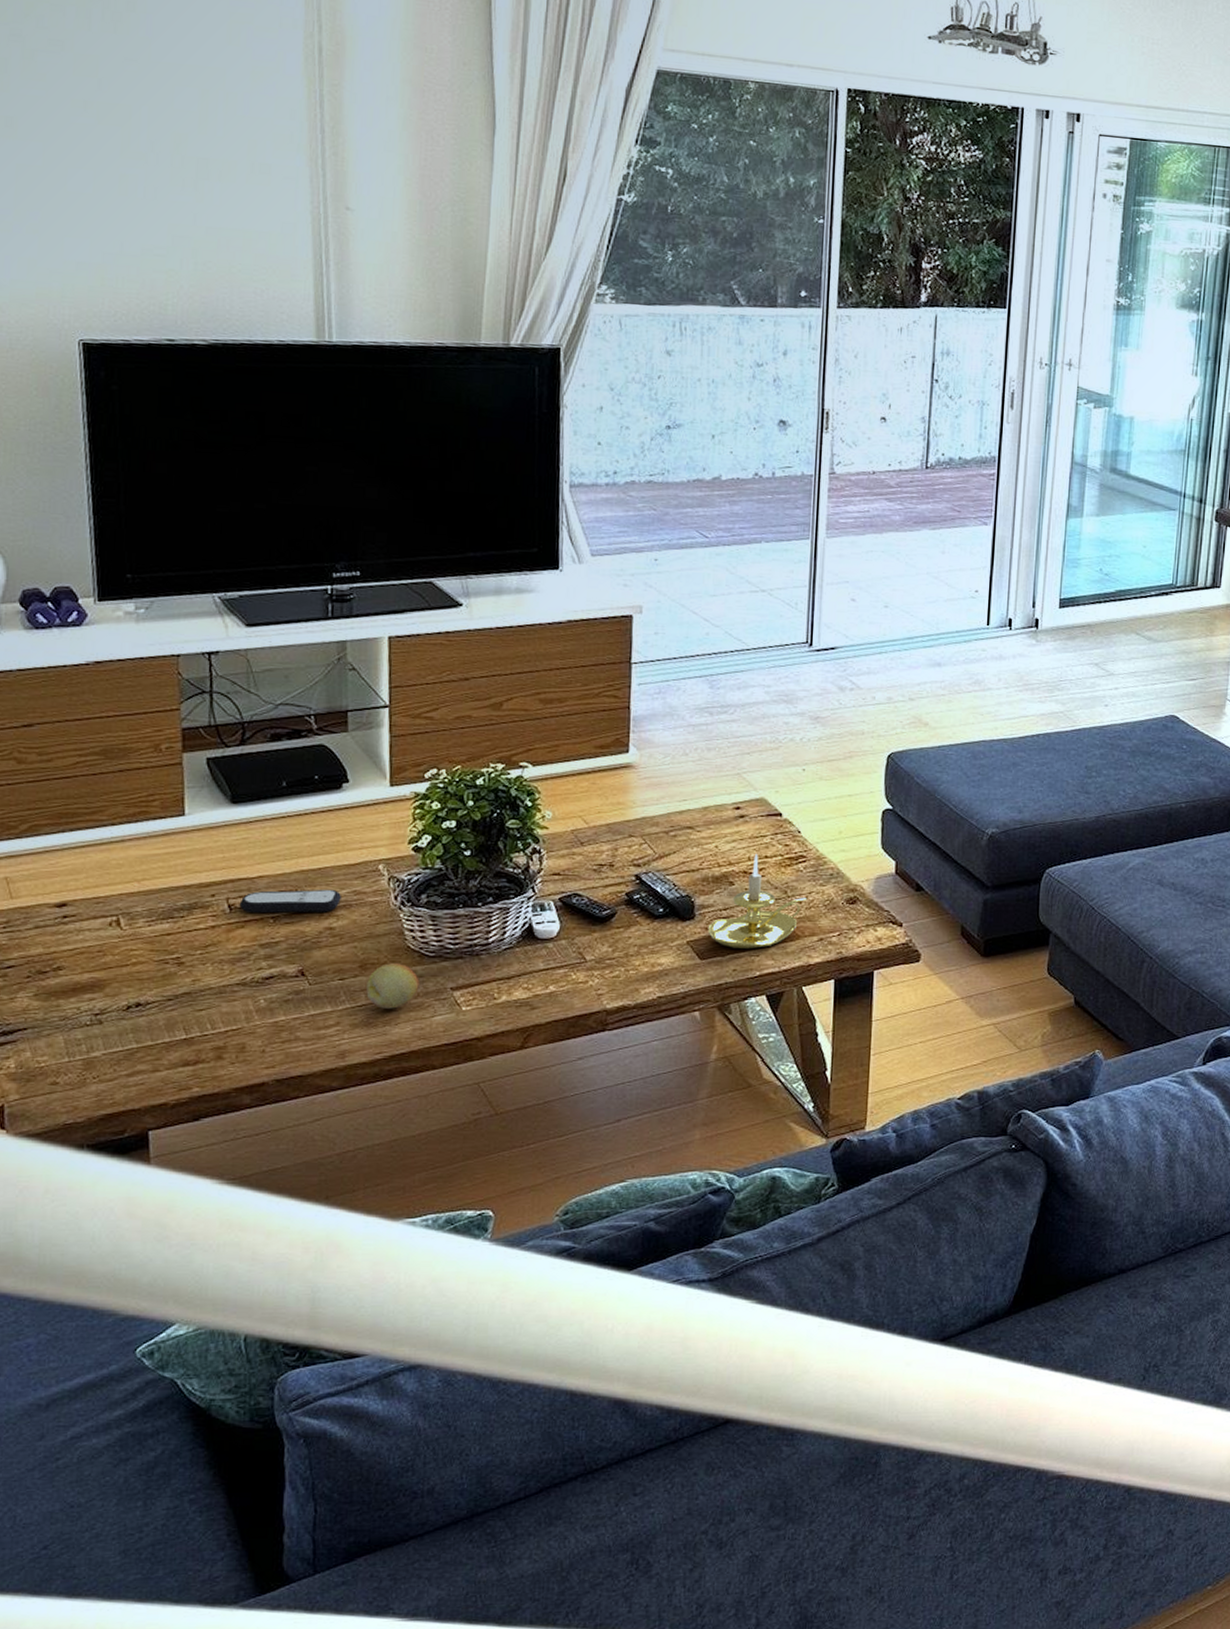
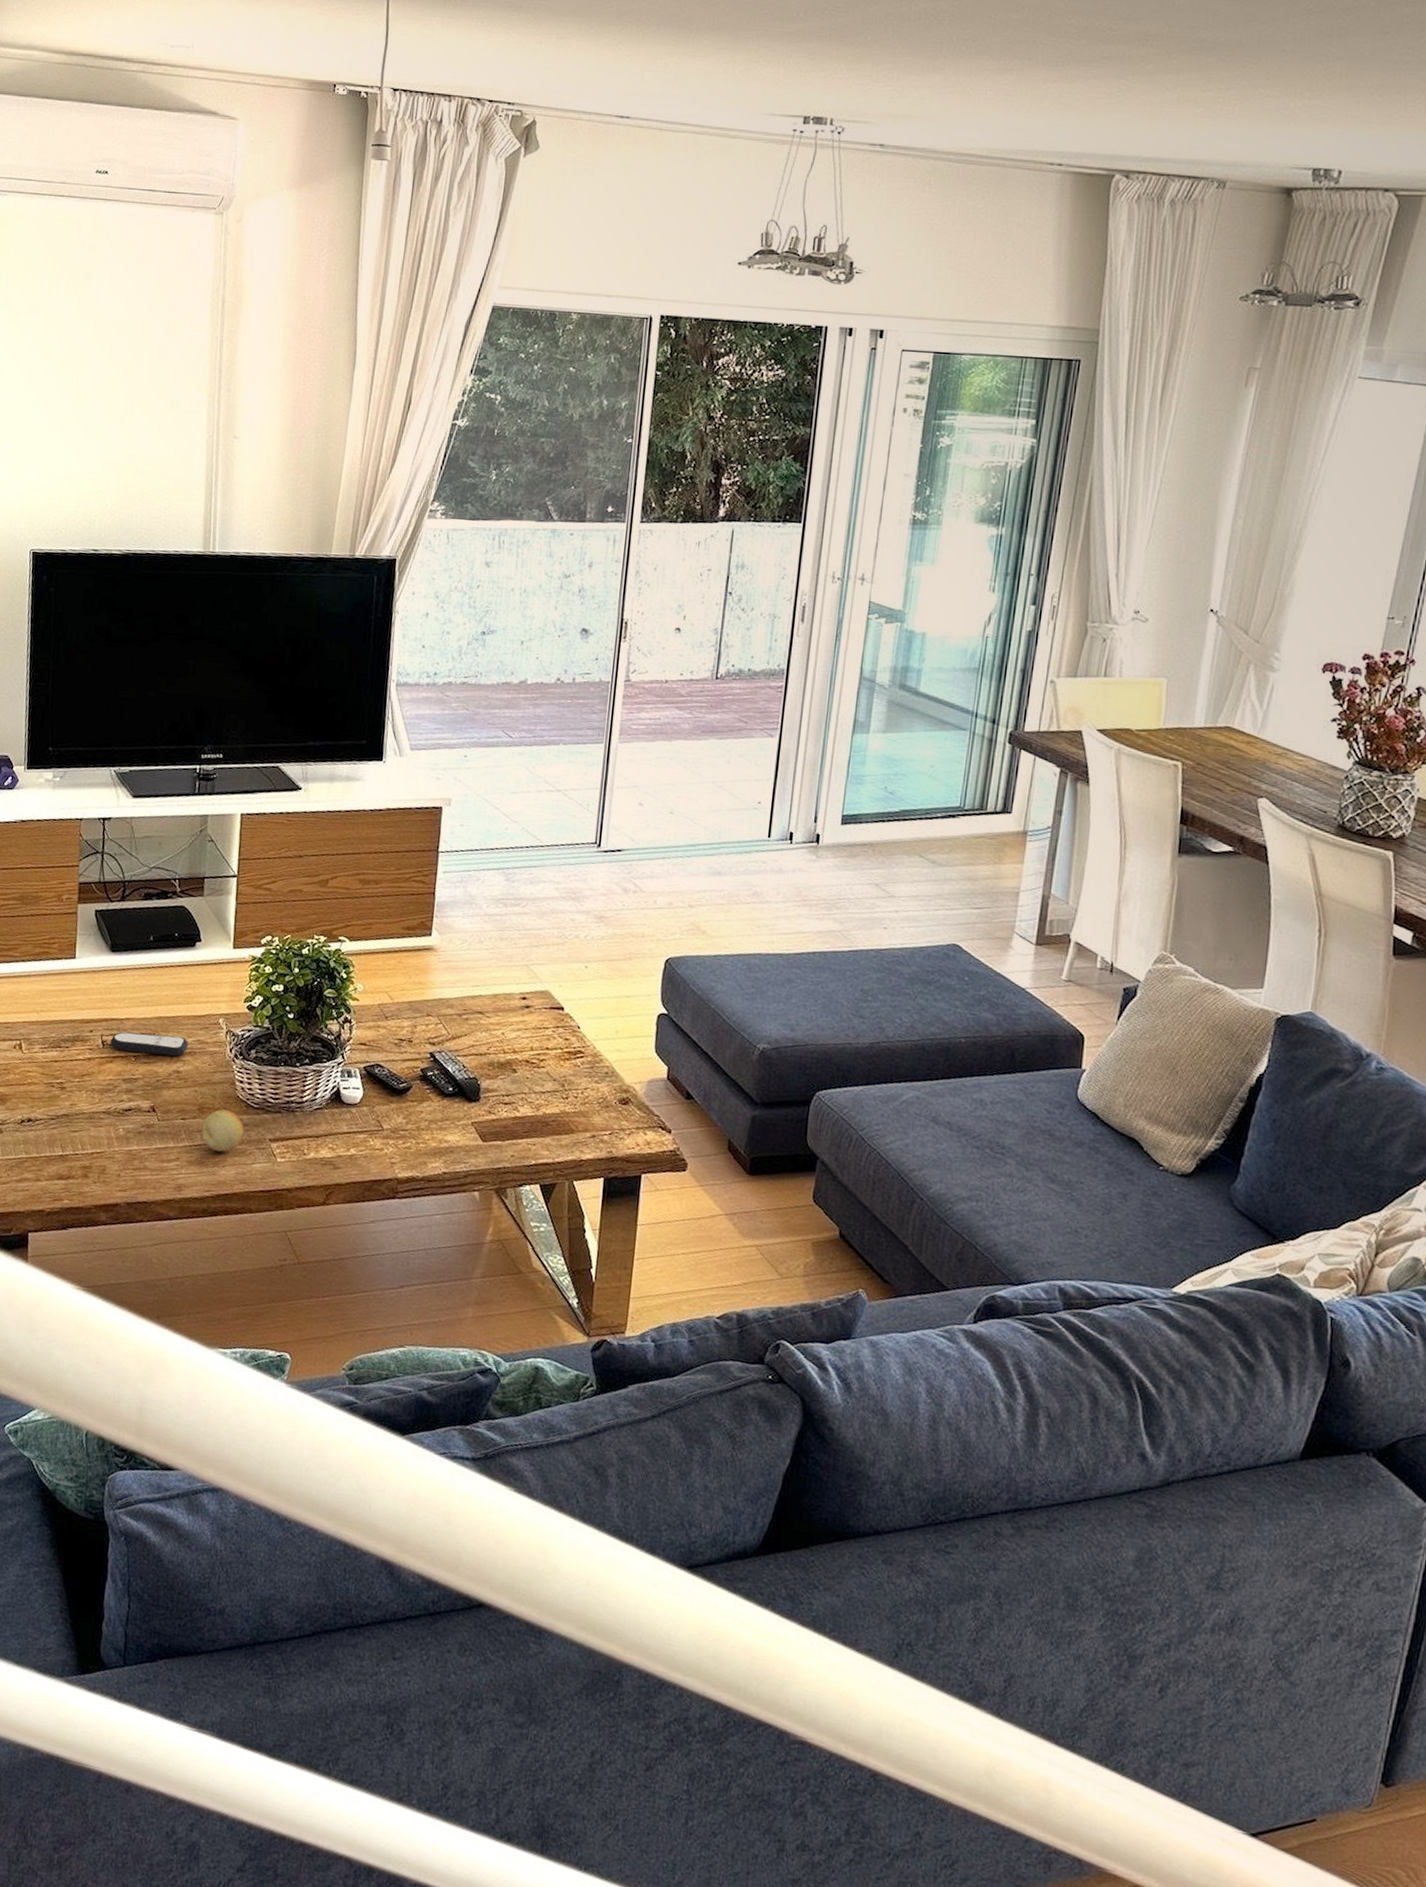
candle holder: present [708,854,808,949] -> none [491,1045,583,1138]

